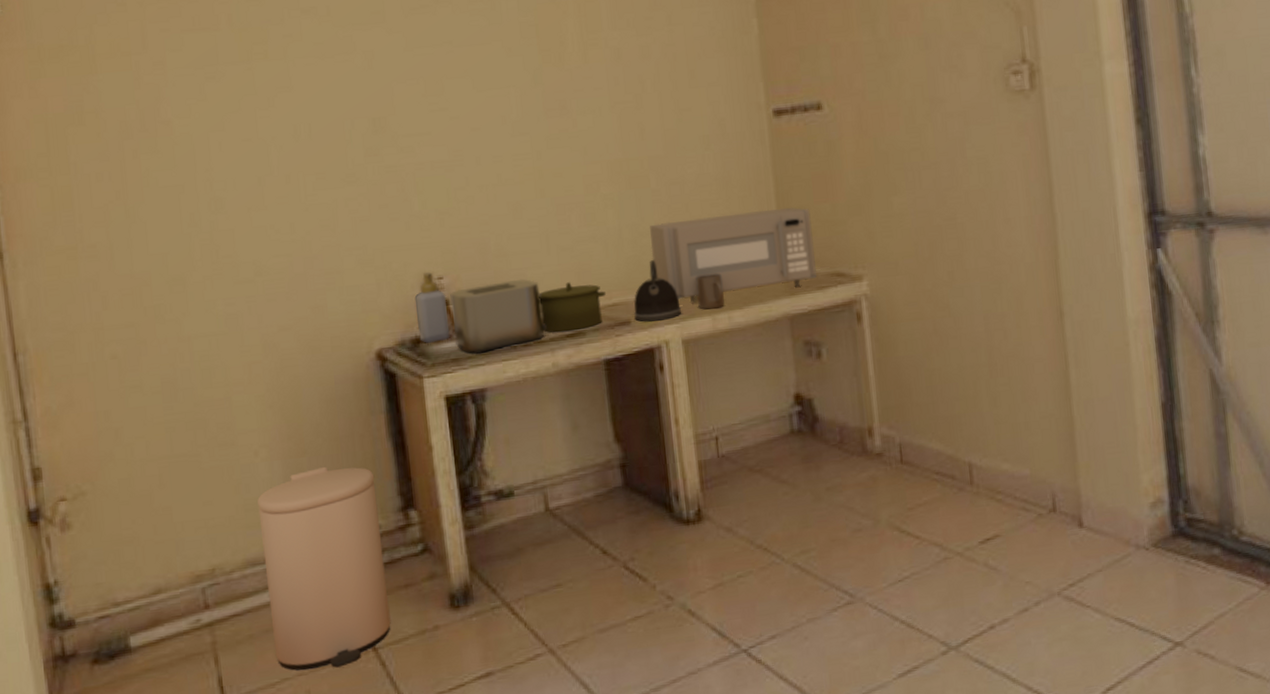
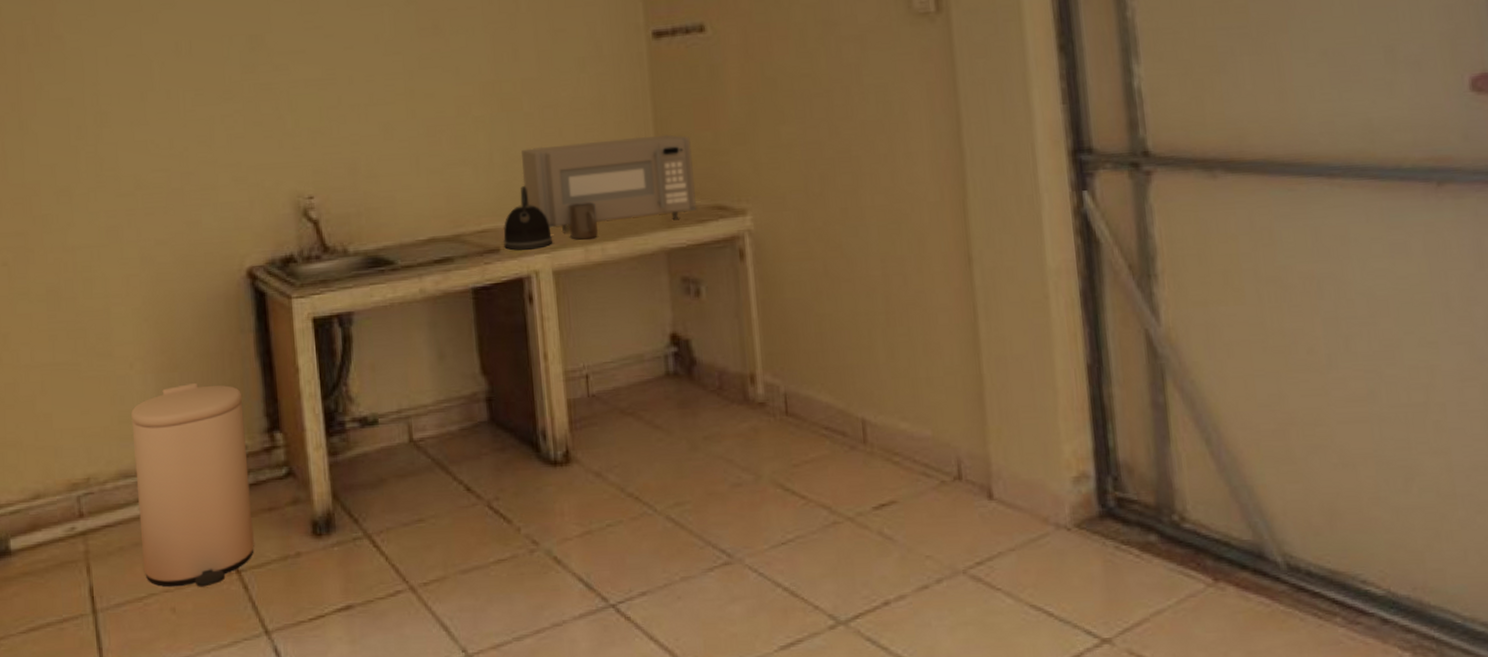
soap bottle: present [415,272,450,343] -> none [286,191,319,263]
toaster: present [450,278,547,355] -> none [320,201,415,277]
cooking pot: present [539,282,606,333] -> none [408,206,475,258]

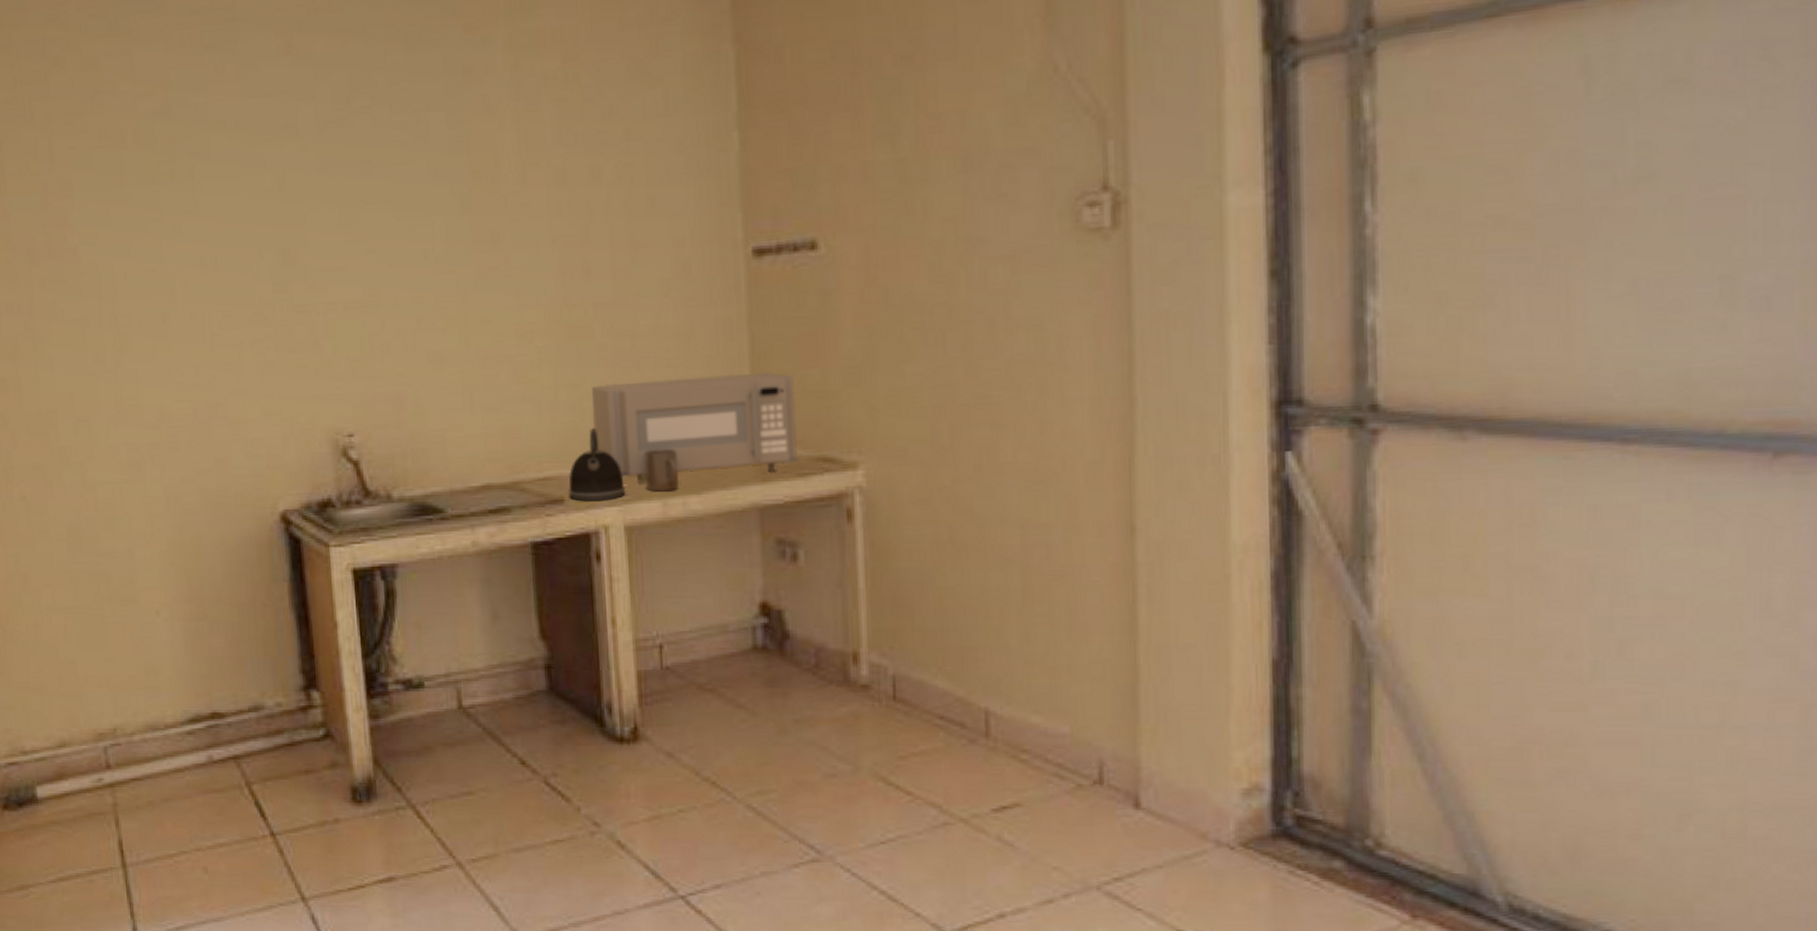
pedal bin: present [131,382,254,587] -> none [158,633,290,848]

